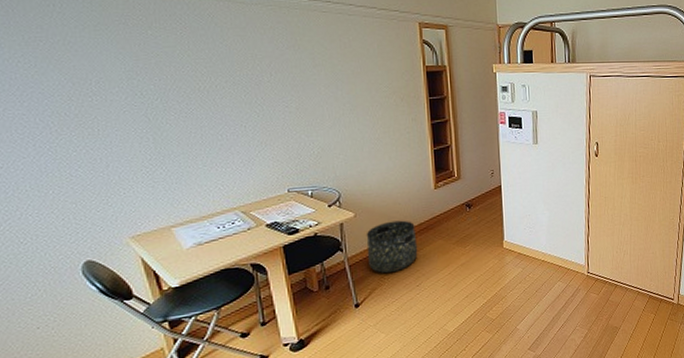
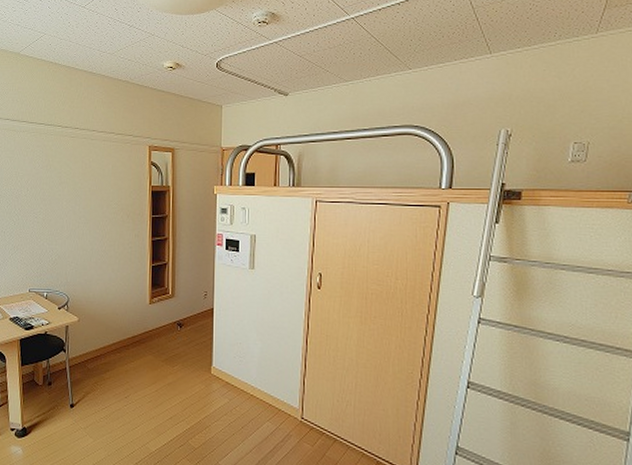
basket: present [366,220,418,273] -> none [85,330,130,379]

